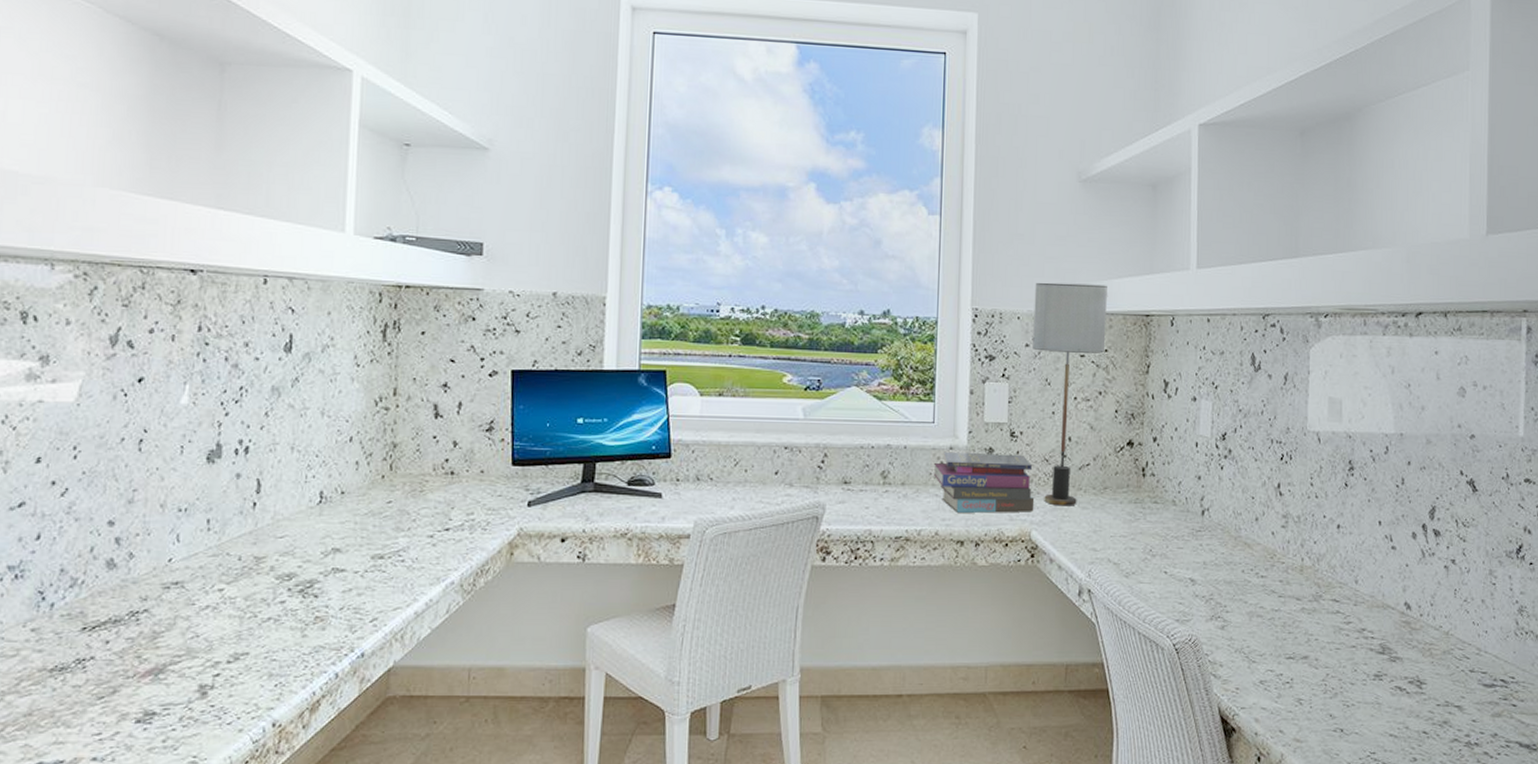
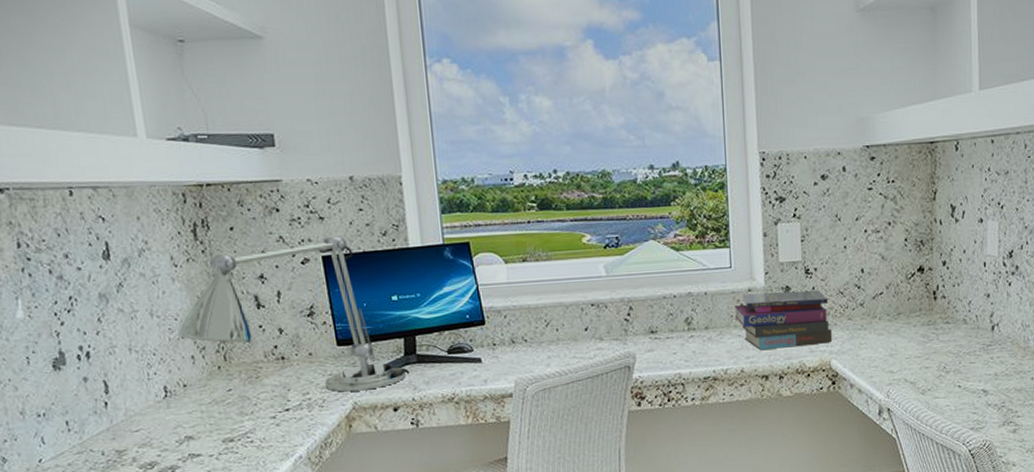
desk lamp: none [345,351,584,516] -> present [177,236,410,392]
table lamp: present [1033,282,1107,506] -> none [819,115,892,335]

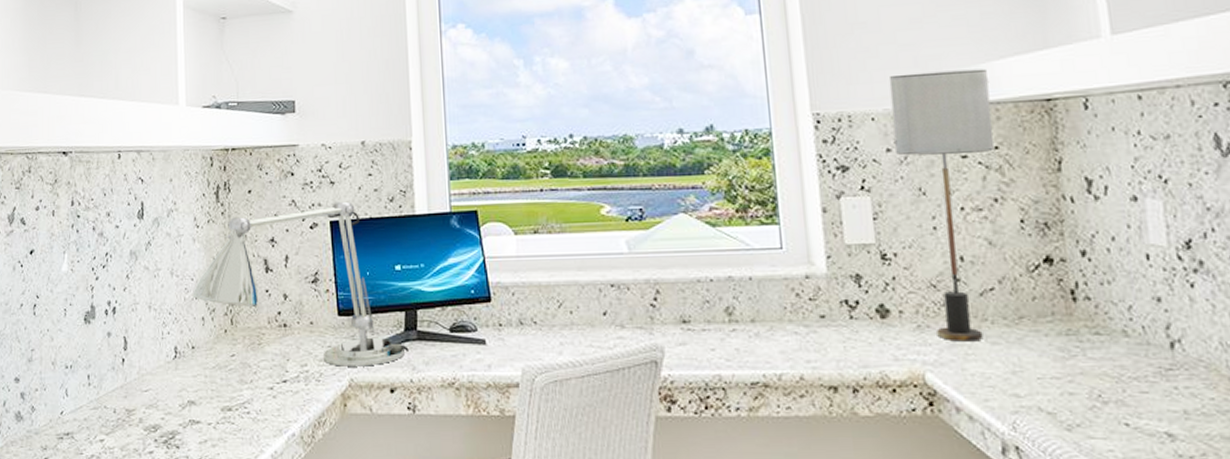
books: present [735,290,833,350] -> none [789,280,926,352]
table lamp: none [819,115,892,335] -> present [888,68,994,342]

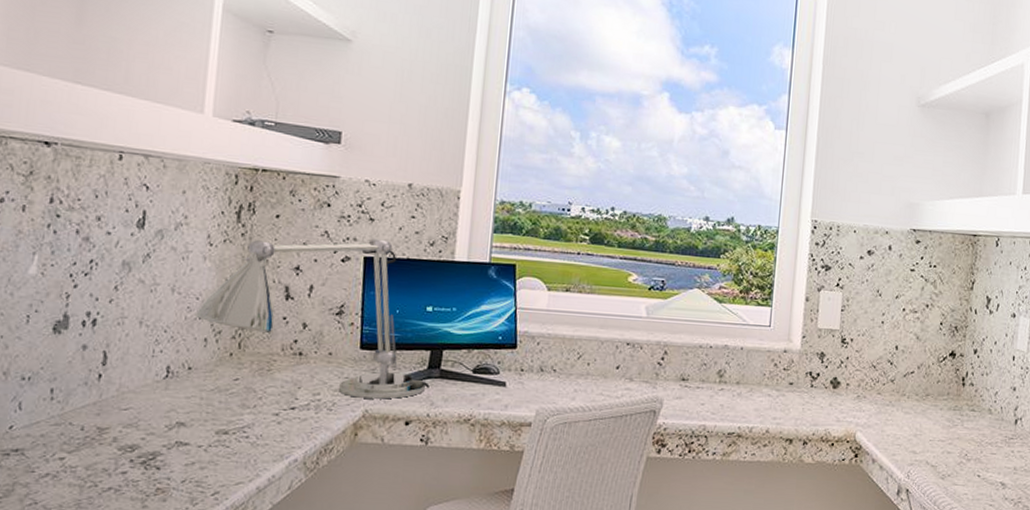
table lamp: present [888,68,994,342] -> none [866,199,939,411]

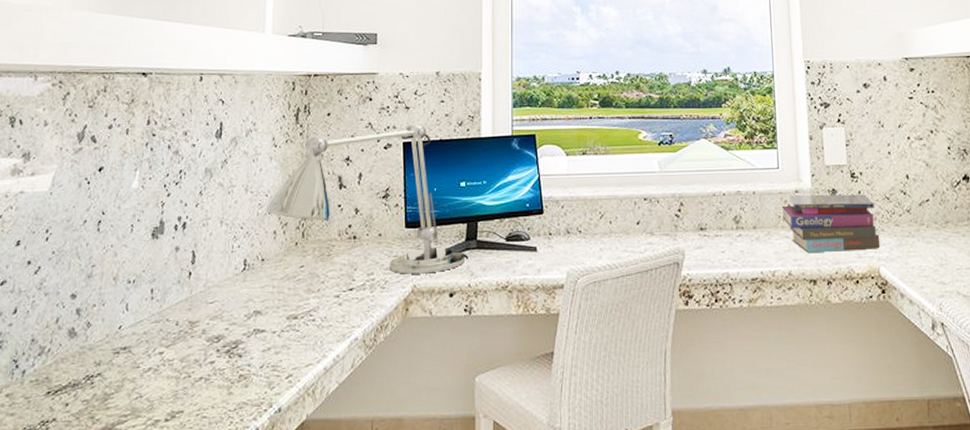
books: none [768,354,861,415] -> present [782,194,881,252]

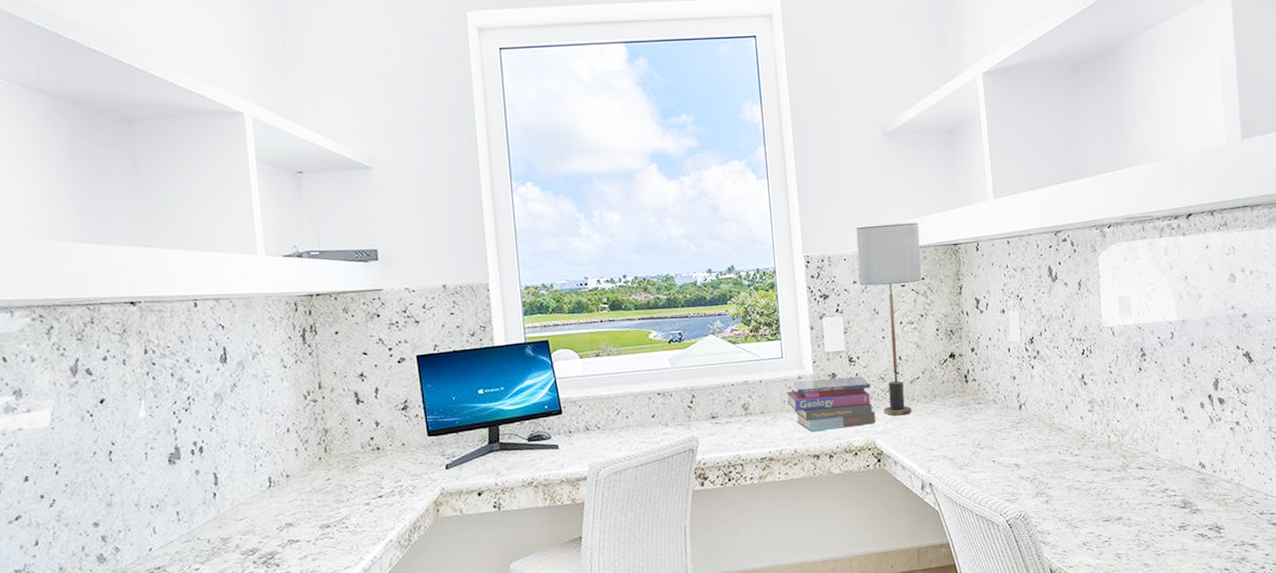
desk lamp: present [265,125,468,274] -> none [283,338,493,479]
table lamp: none [860,31,931,242] -> present [855,222,922,416]

